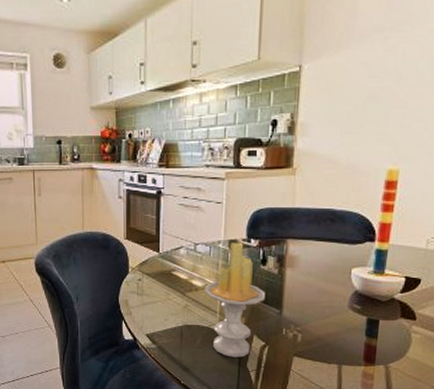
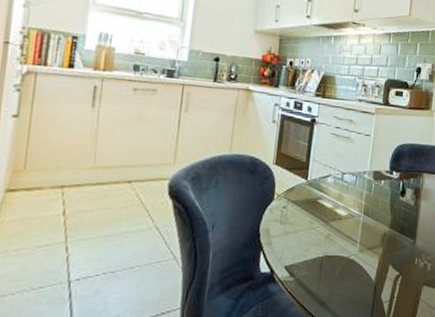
candle: present [204,242,265,358] -> none [347,174,402,289]

